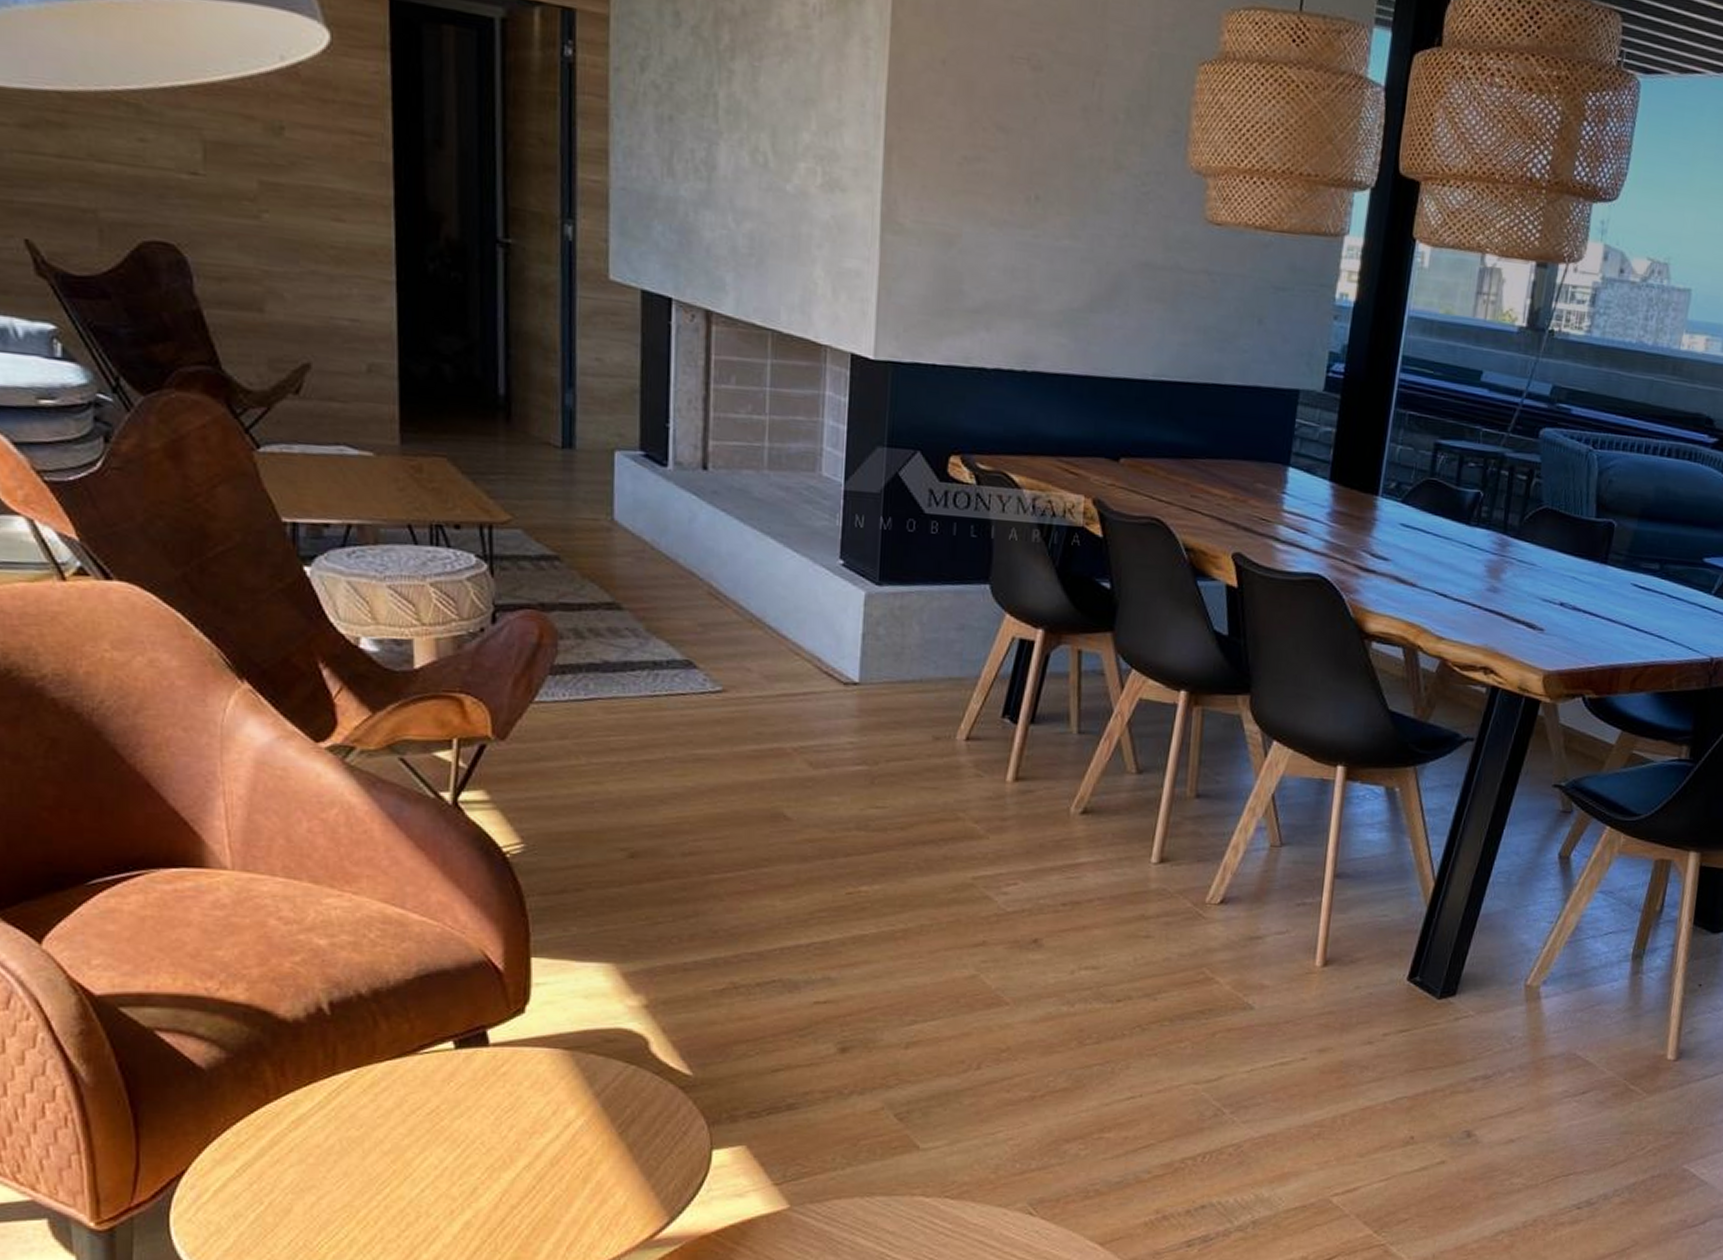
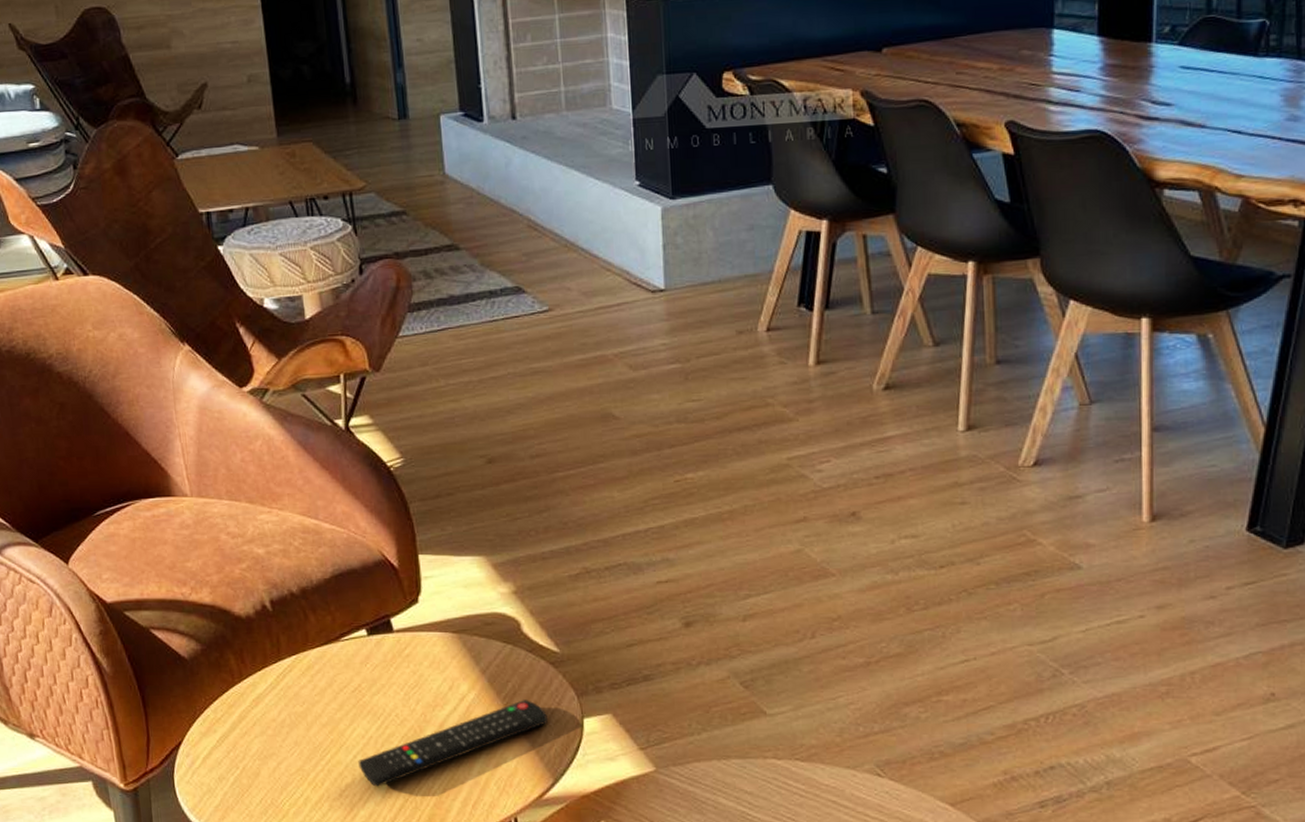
remote control: none [426,1128,670,1226] -> present [358,700,548,787]

